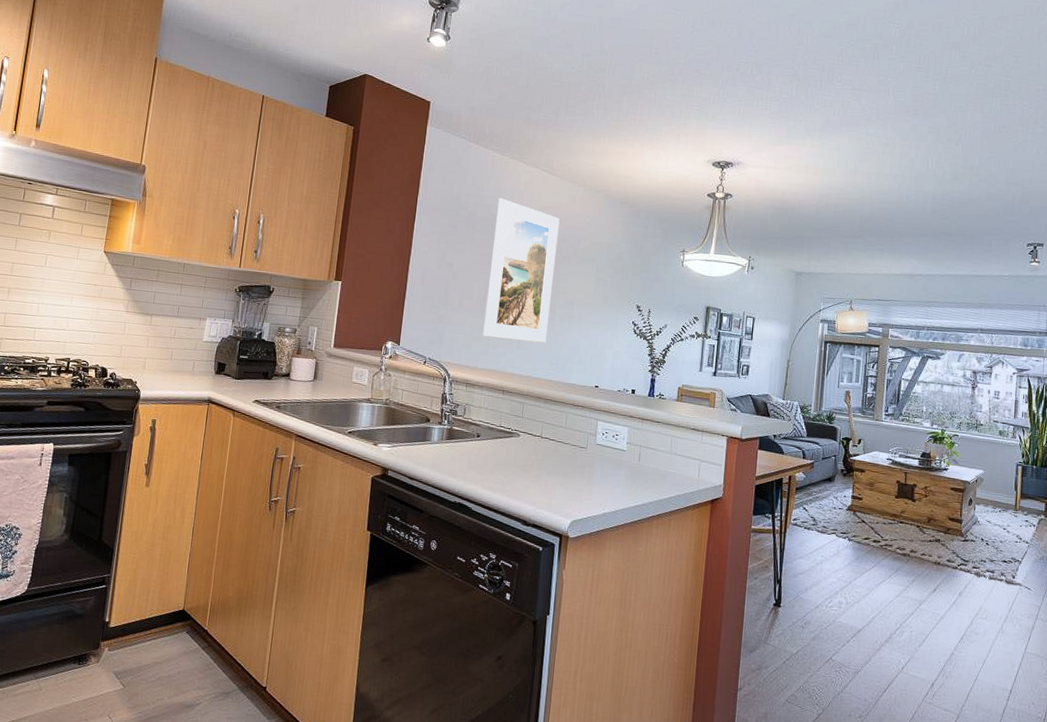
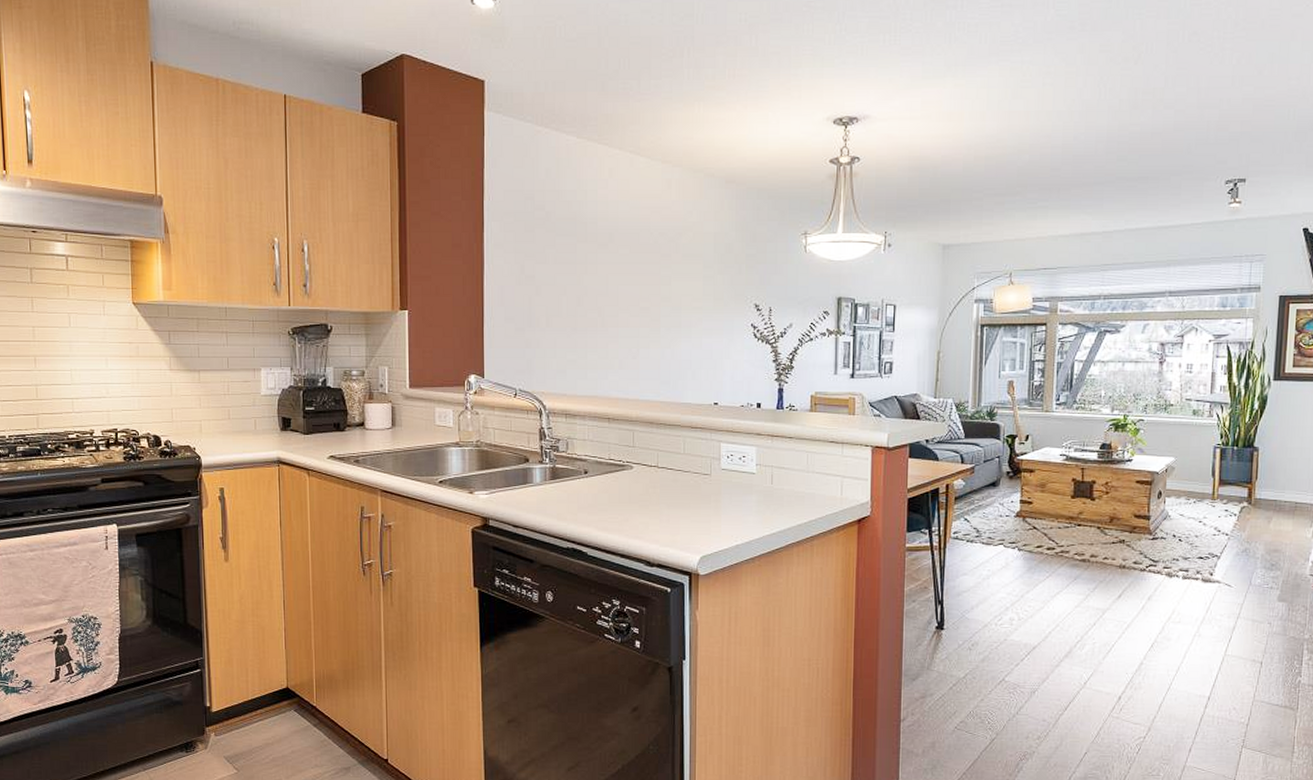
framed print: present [483,198,560,343] -> none [578,191,654,359]

